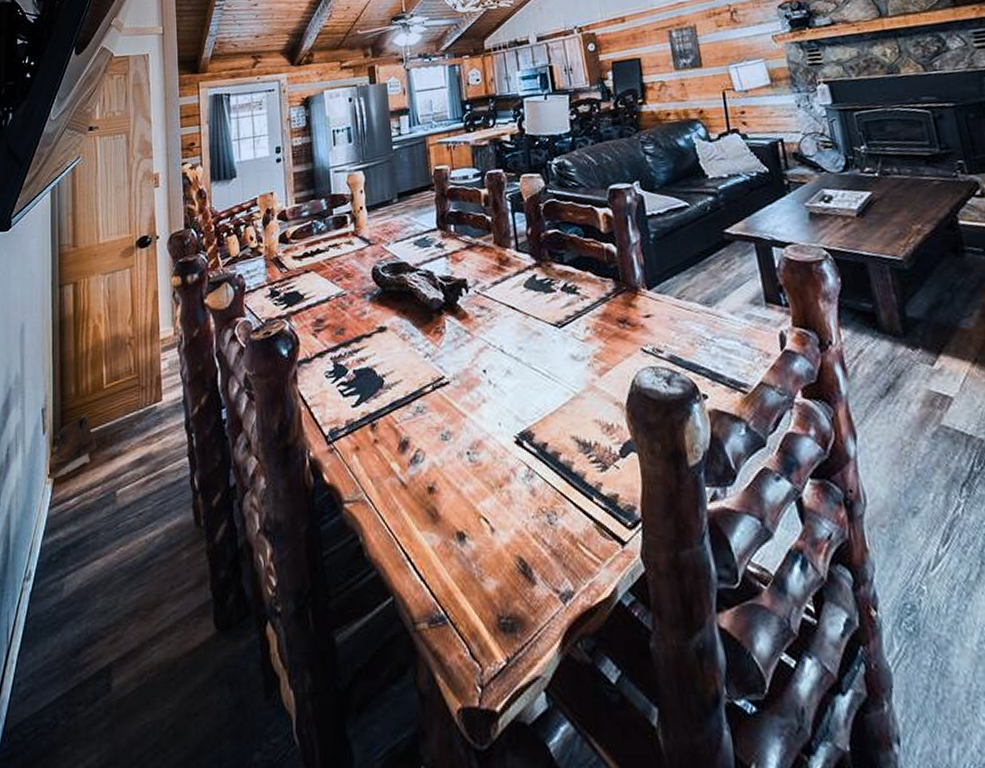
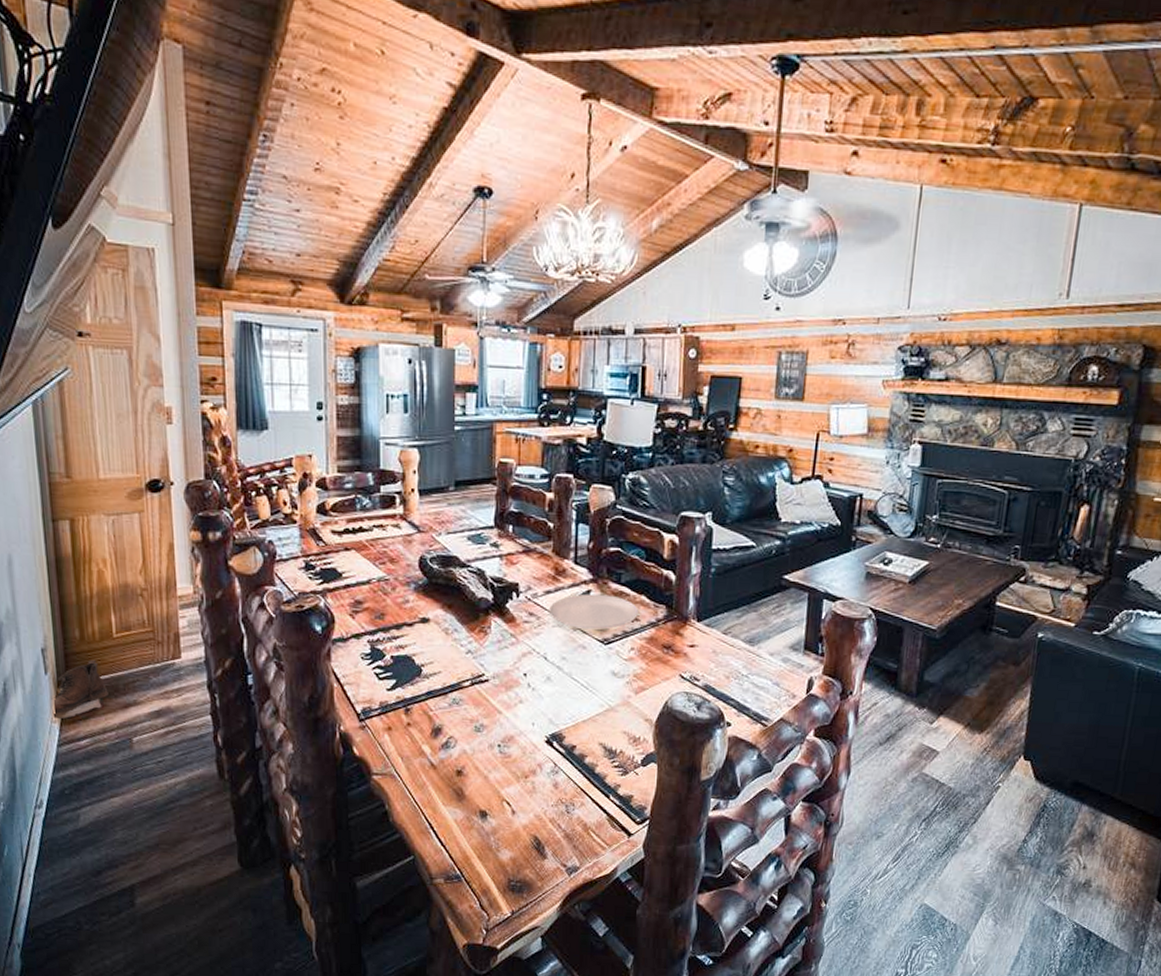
plate: none [499,276,587,317] -> present [549,593,639,631]

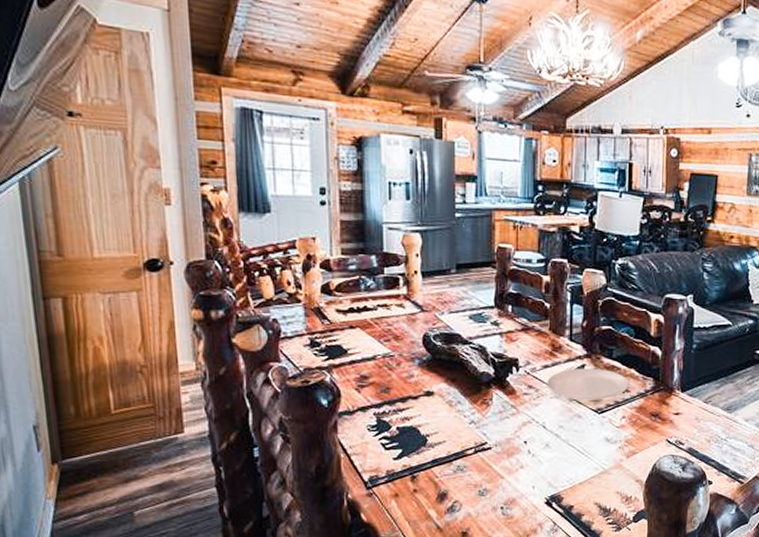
boot: present [51,659,109,720] -> none [45,435,108,496]

